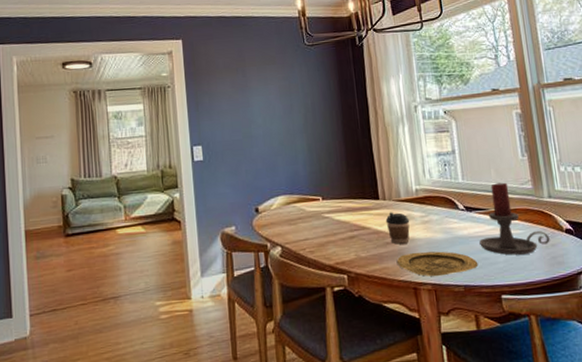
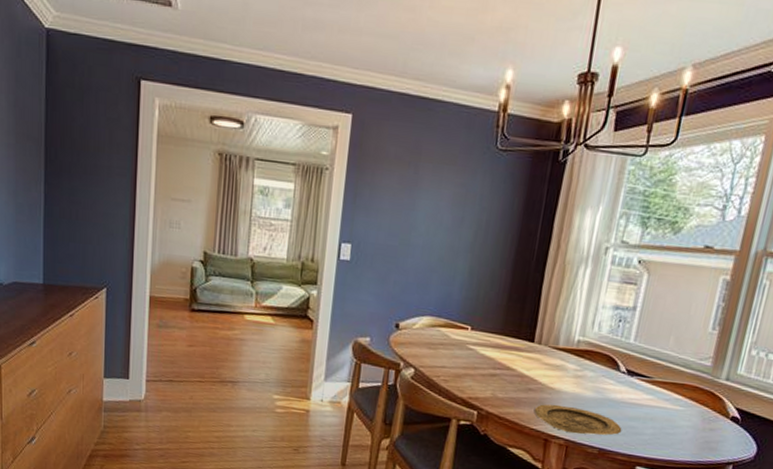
coffee cup: present [385,212,410,244] -> none [533,358,562,394]
candle holder: present [479,182,550,255] -> none [630,352,711,433]

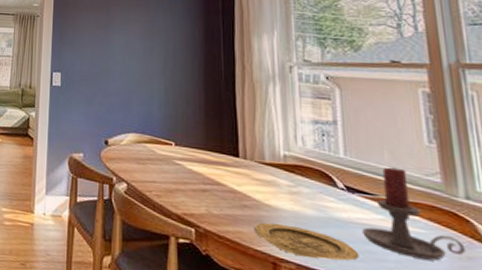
candle holder: none [630,352,711,433] -> present [362,167,466,261]

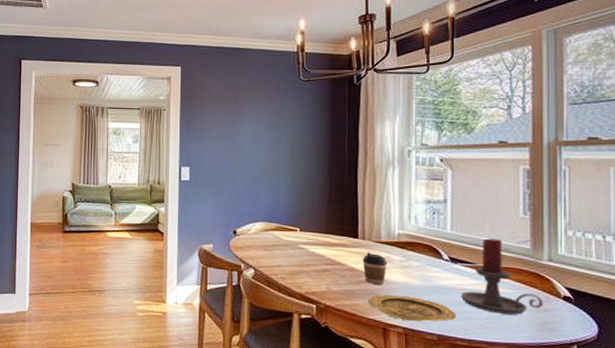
coffee cup: none [244,173,274,212] -> present [362,252,388,285]

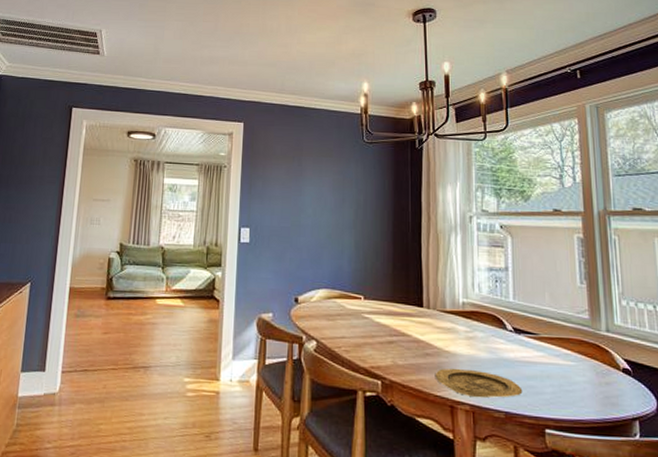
coffee cup: present [362,252,388,285] -> none [427,322,453,358]
candle holder: present [461,238,543,315] -> none [526,308,604,389]

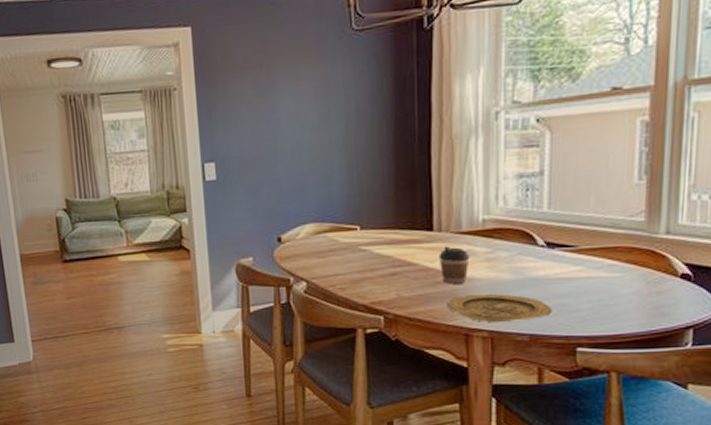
coffee cup: none [427,322,453,358] -> present [438,246,470,284]

